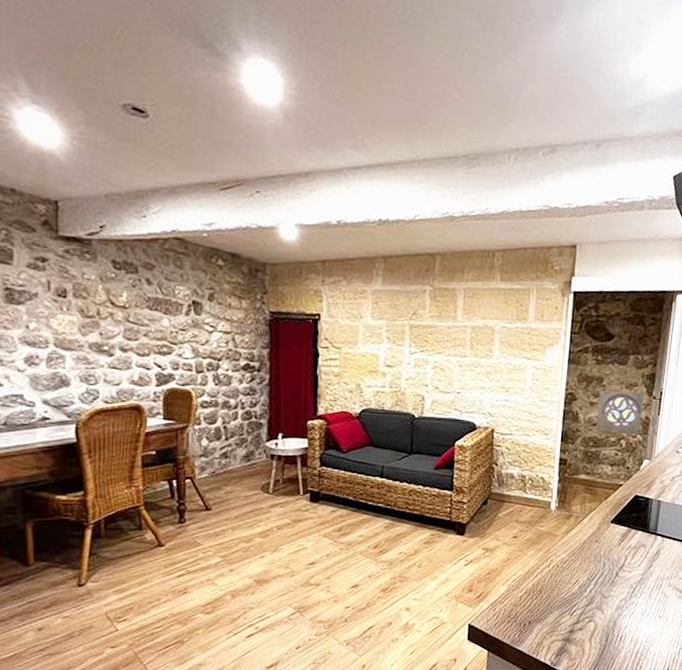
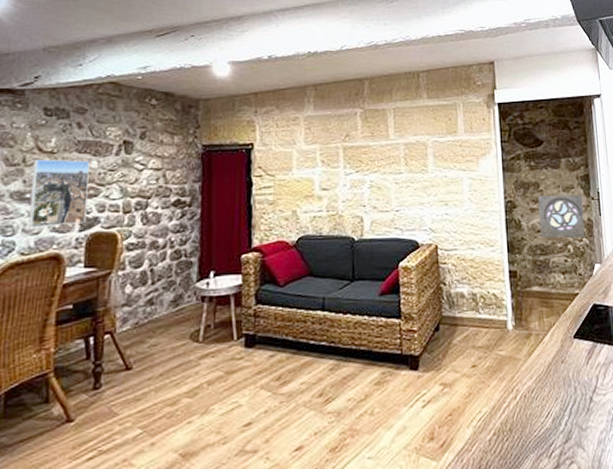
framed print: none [108,312,162,380] -> present [28,159,90,228]

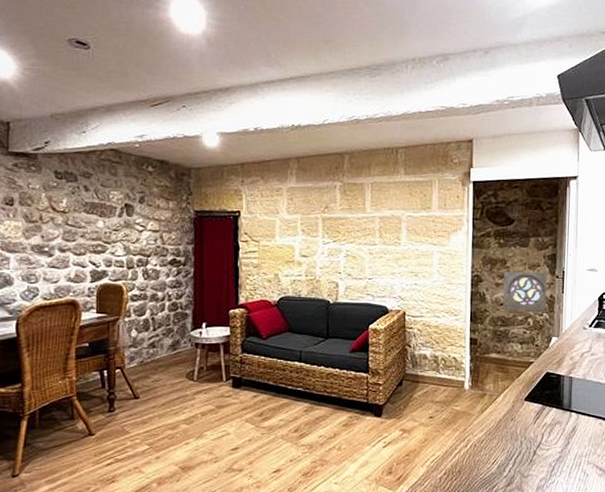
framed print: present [28,159,90,228] -> none [48,217,97,278]

